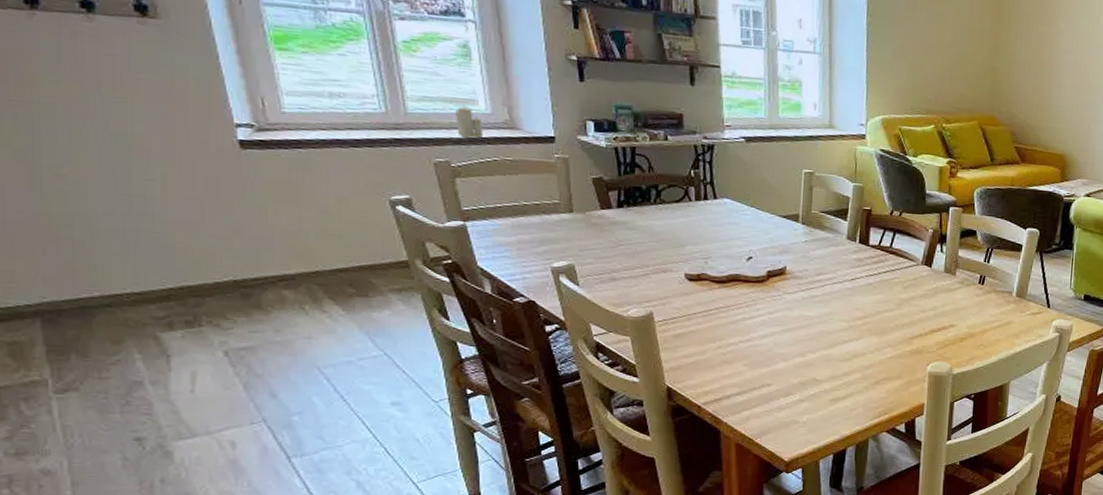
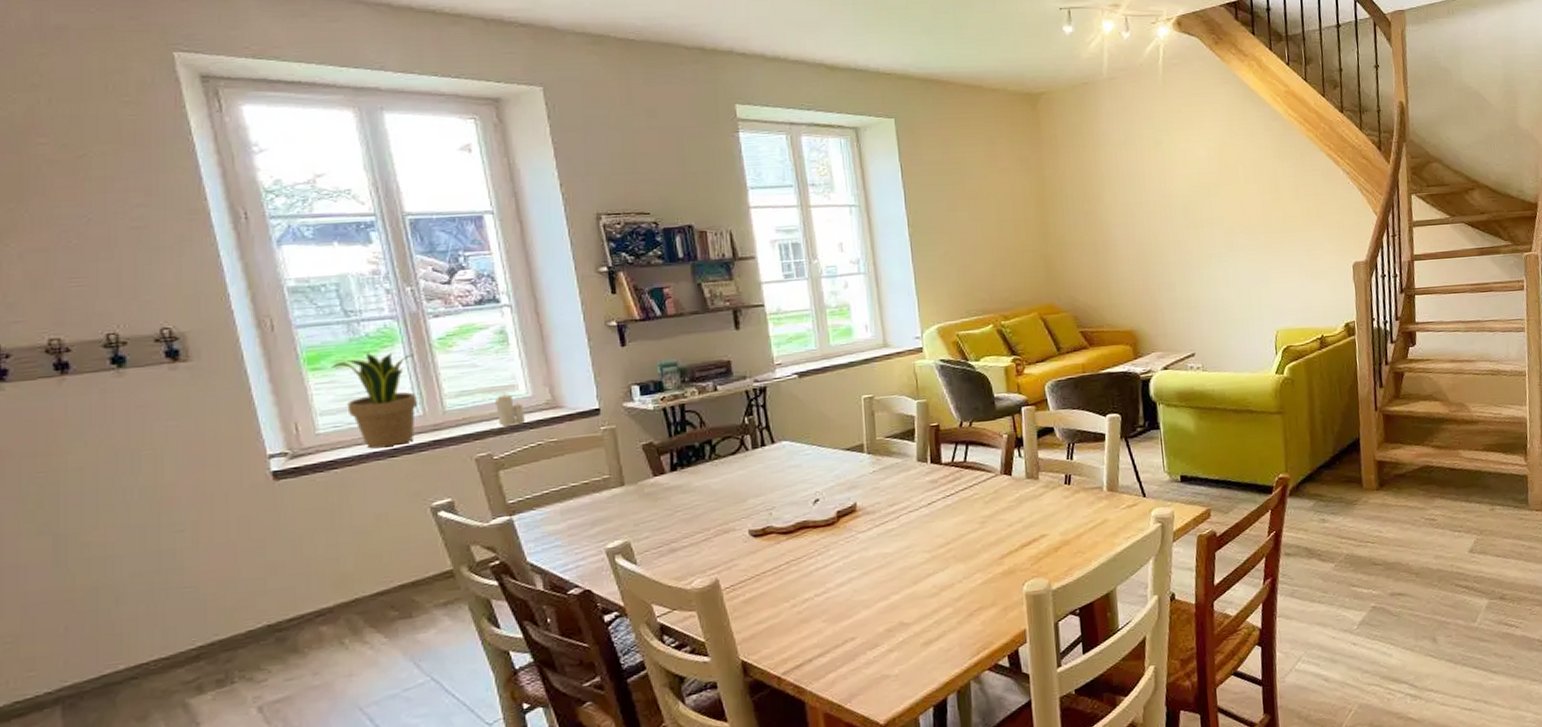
potted plant: none [297,42,380,138] -> present [330,352,417,449]

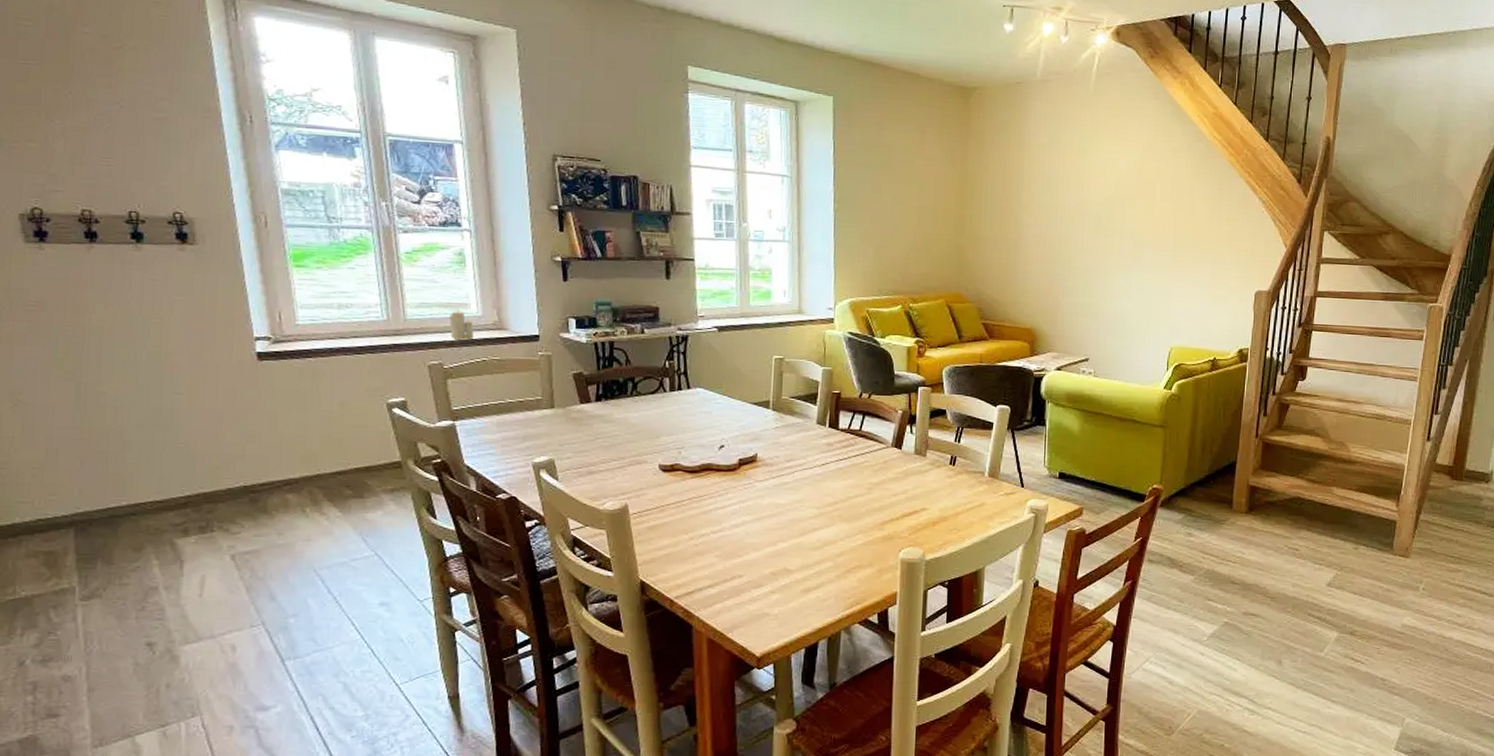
potted plant: present [330,352,417,449] -> none [312,257,384,345]

